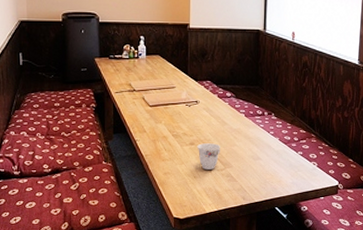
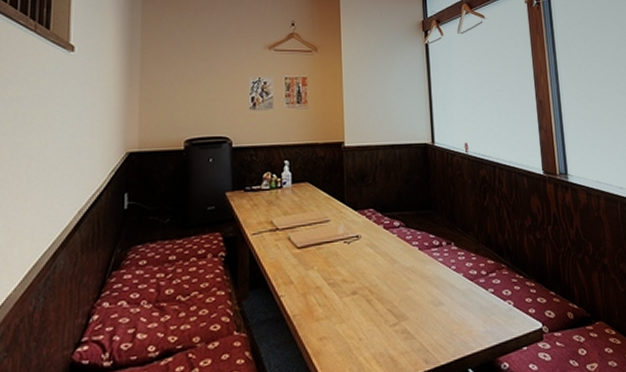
teacup: present [197,143,220,170] -> none [361,289,391,327]

